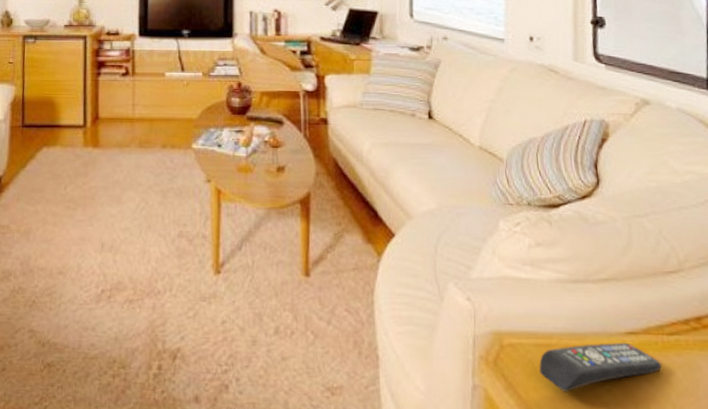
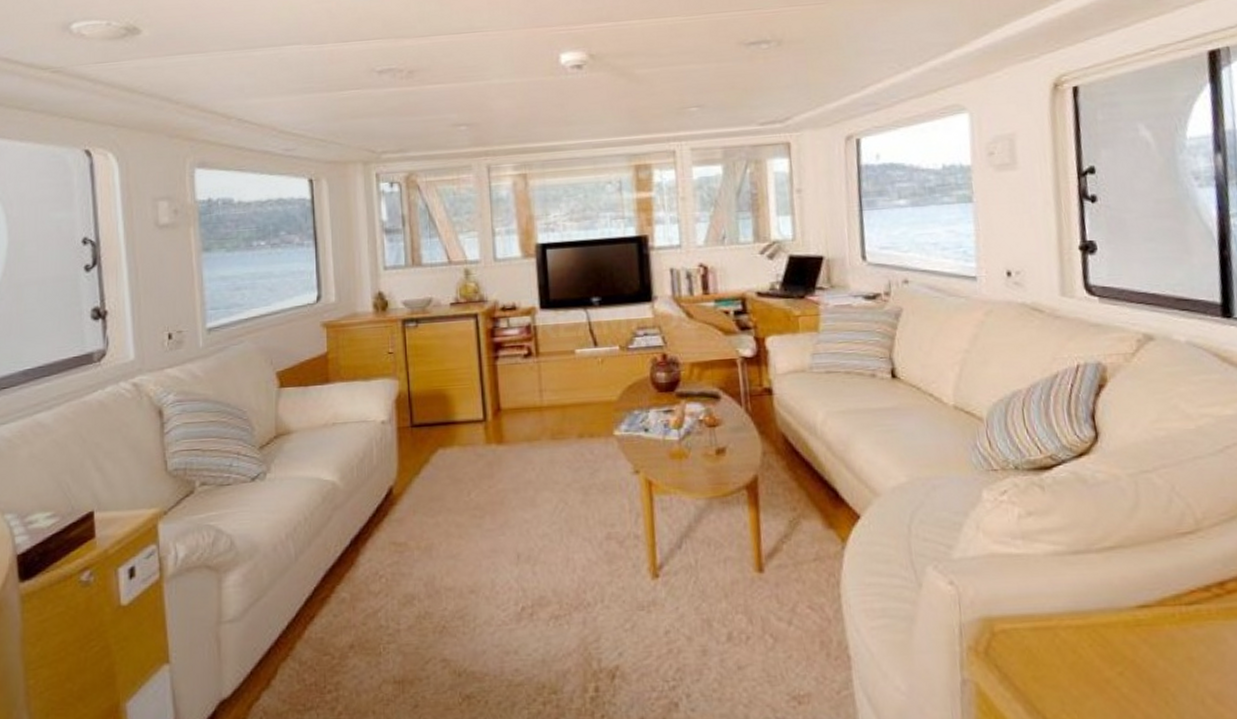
remote control: present [539,343,662,392] -> none [1037,618,1181,679]

